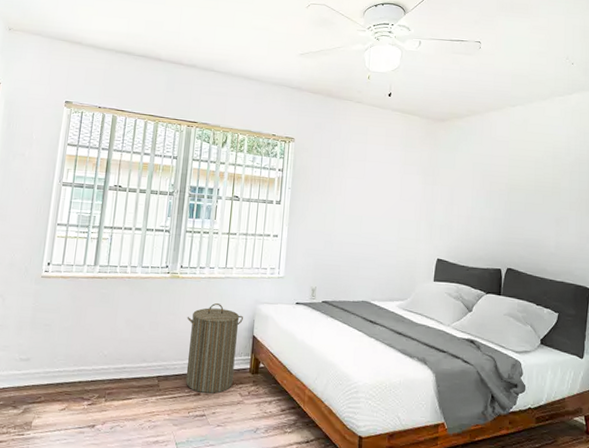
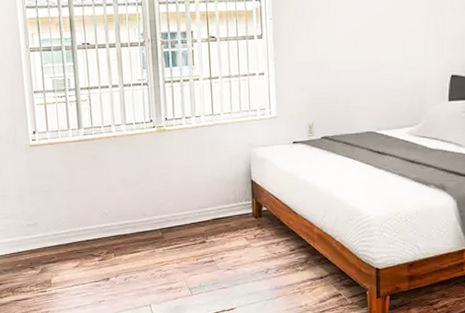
laundry hamper: present [185,303,243,394] -> none [180,152,238,240]

